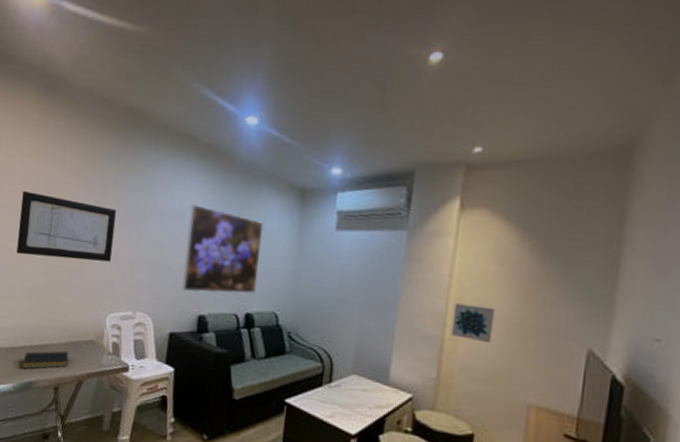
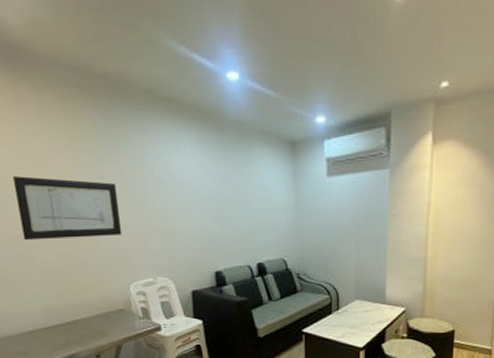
notepad: present [22,351,69,369] -> none [59,323,103,345]
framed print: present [182,205,264,294] -> none [189,169,264,252]
wall art: present [451,303,495,344] -> none [432,227,466,257]

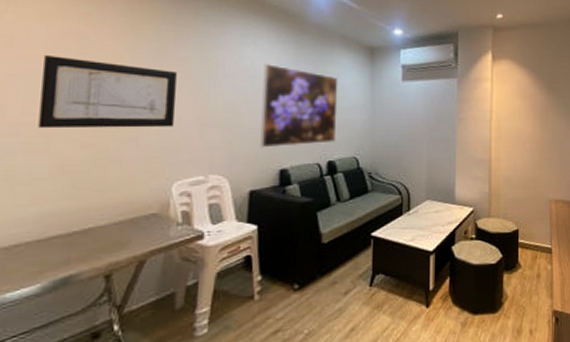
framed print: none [189,169,264,252] -> present [260,64,338,148]

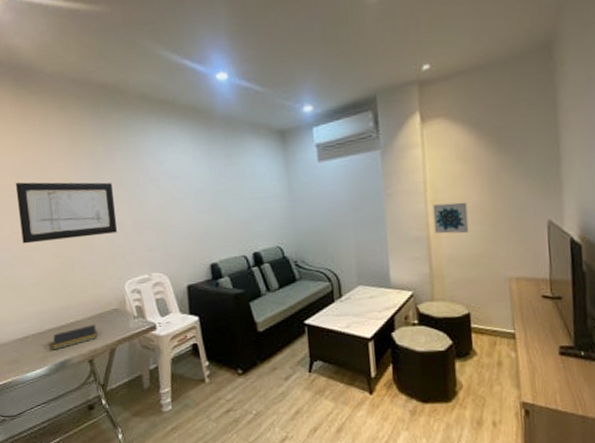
notepad: none [55,232,123,263] -> present [52,325,97,350]
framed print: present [260,64,338,148] -> none [182,163,258,245]
wall art: none [496,132,523,159] -> present [432,202,469,234]

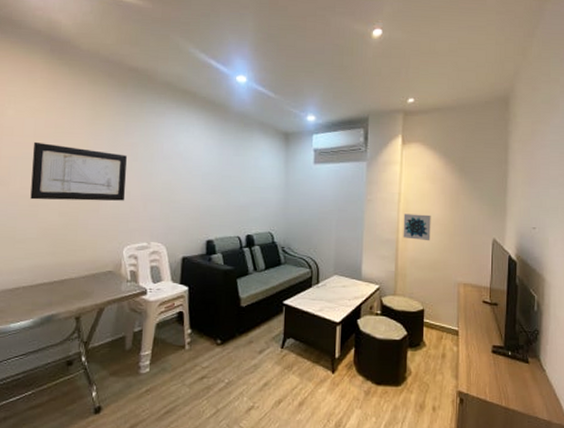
notepad: present [52,325,97,350] -> none [42,284,88,304]

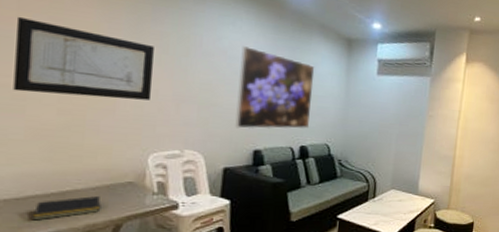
notepad: none [42,284,88,304] -> present [33,196,100,221]
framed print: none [191,148,257,222] -> present [235,46,315,129]
wall art: present [403,214,431,241] -> none [460,131,487,159]

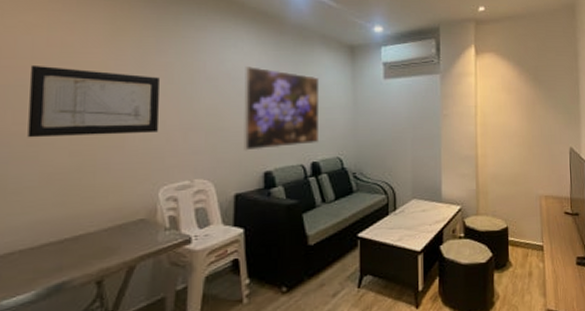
notepad: present [33,196,100,221] -> none [48,238,113,270]

